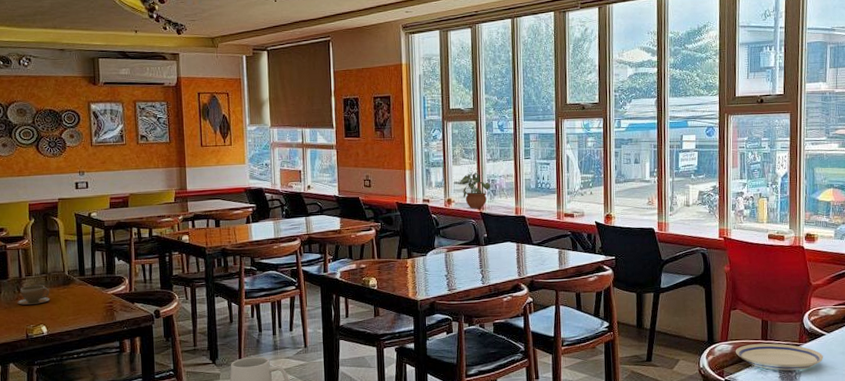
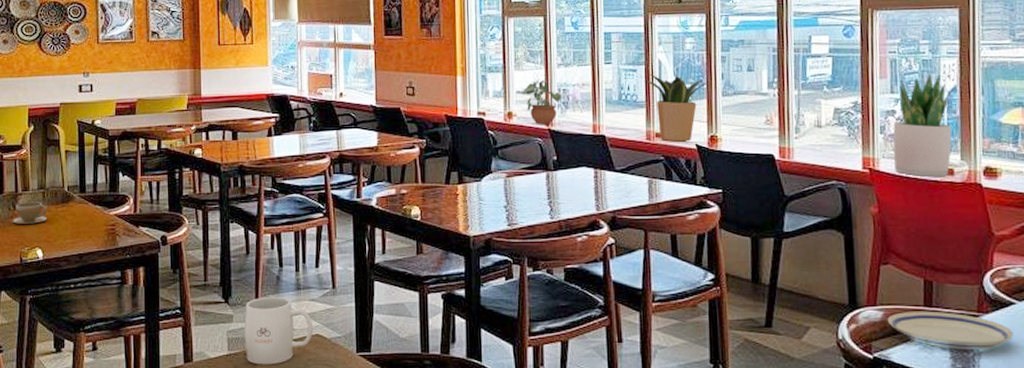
potted plant: none [555,166,608,220] -> present [644,73,712,142]
planter: none [741,163,784,243] -> present [892,73,952,177]

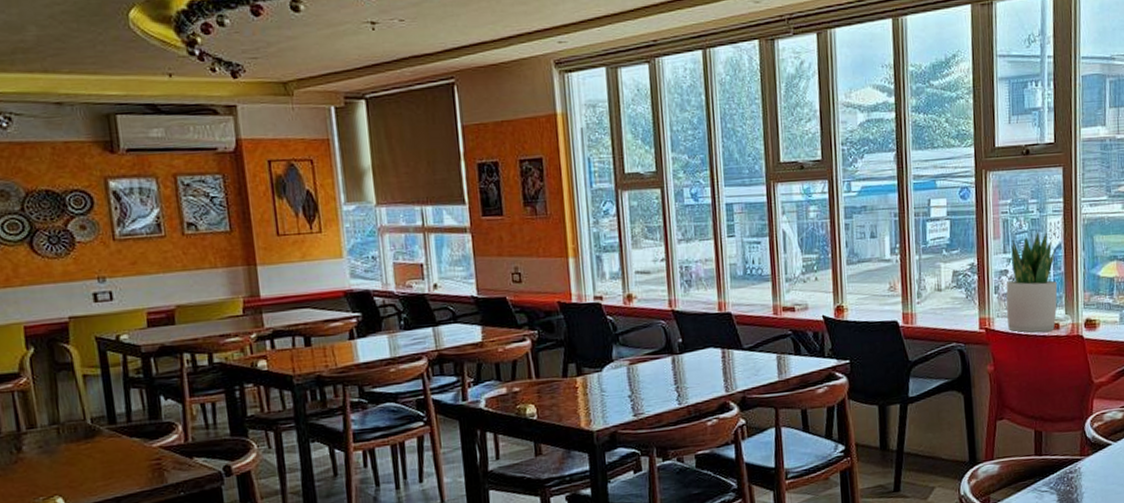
teacup: present [12,201,48,225] -> none [17,439,67,471]
potted plant: present [522,78,561,125] -> none [642,255,684,307]
potted plant: present [644,73,712,142] -> none [768,245,837,315]
plate: present [887,311,1013,350] -> none [1003,458,1110,493]

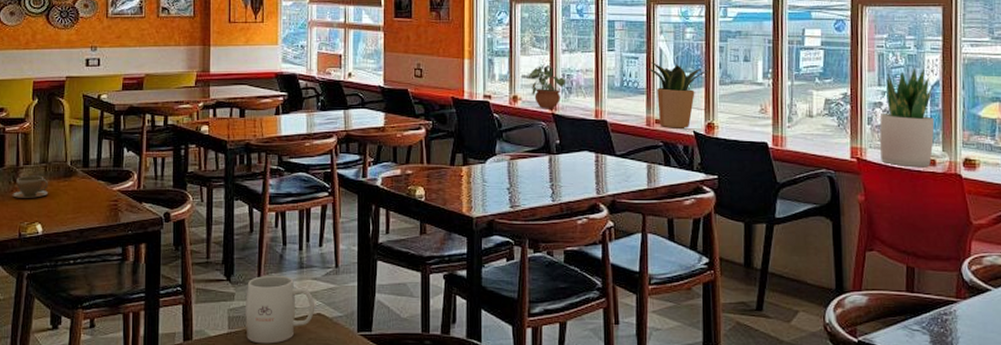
teacup: none [17,439,67,471] -> present [12,175,49,199]
potted plant: none [642,255,684,307] -> present [528,63,565,109]
potted plant: none [768,245,837,315] -> present [645,61,710,128]

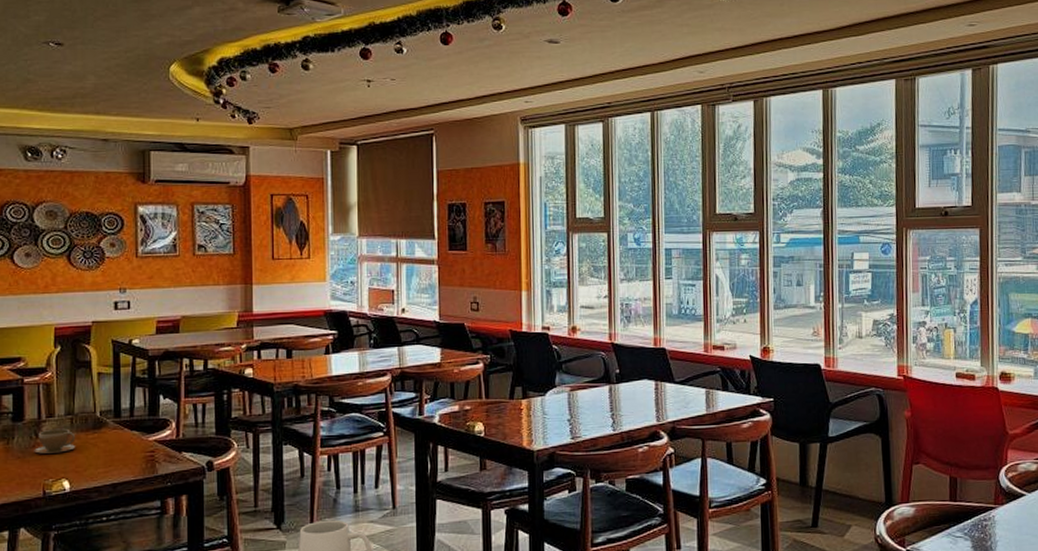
potted plant: present [528,63,565,109] -> none [586,293,624,339]
potted plant: present [645,61,710,128] -> none [702,288,765,354]
planter: present [879,67,935,168] -> none [923,287,974,383]

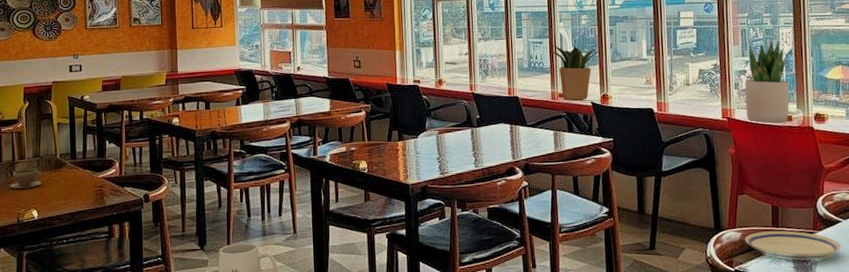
potted plant: none [702,288,765,354] -> present [548,45,603,101]
plate: none [918,505,1024,540] -> present [744,230,841,261]
planter: none [923,287,974,383] -> present [744,40,790,123]

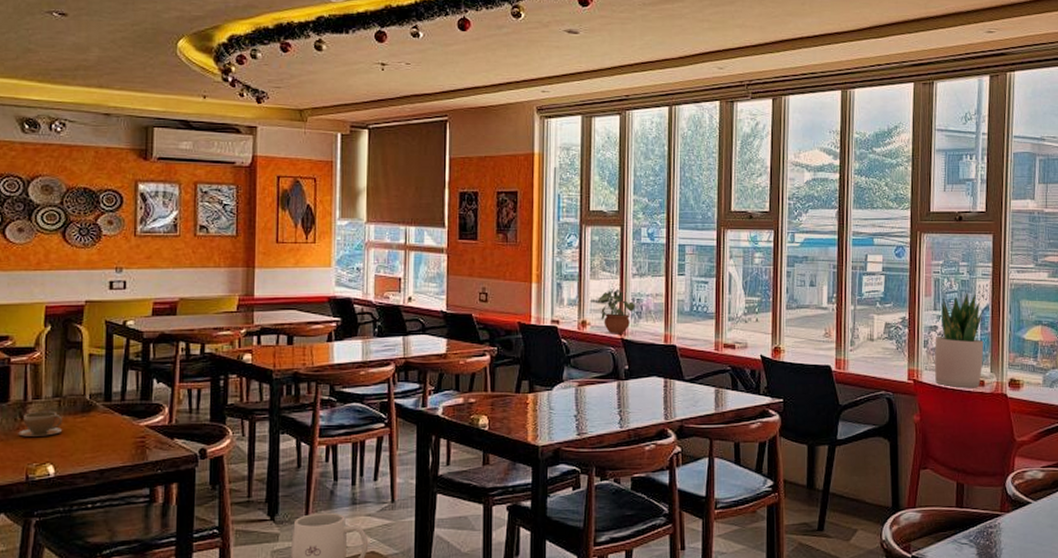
potted plant: none [450,50,482,90] -> present [597,287,635,334]
potted plant: present [548,45,603,101] -> none [715,286,778,353]
plate: present [744,230,841,261] -> none [924,511,1029,547]

